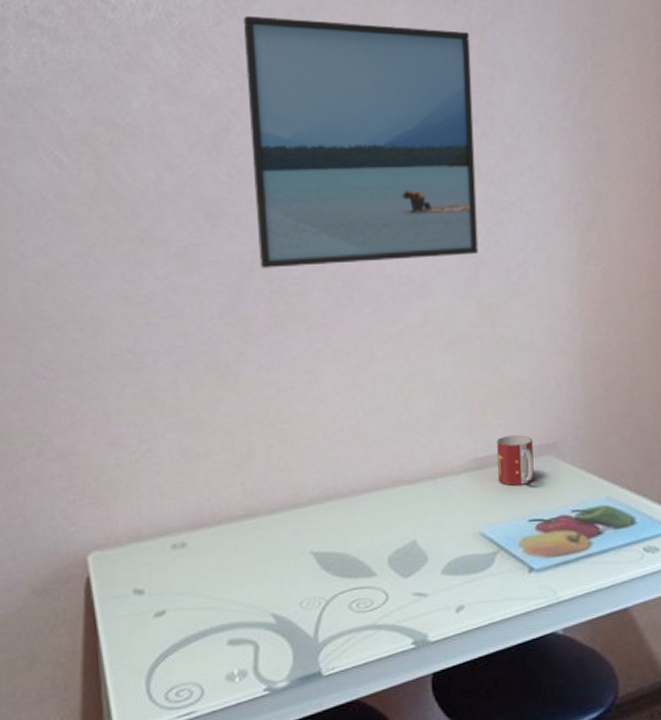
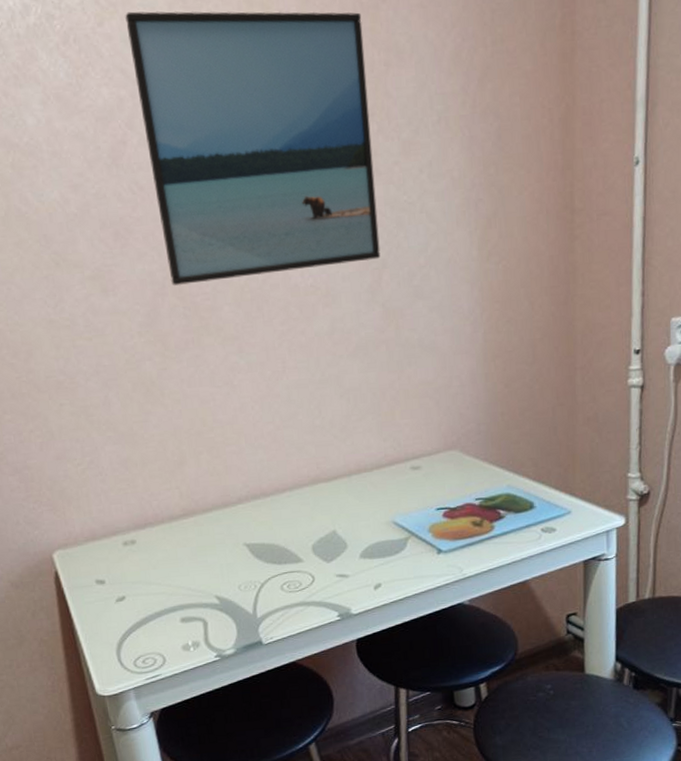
mug: present [496,435,535,486] -> none [405,432,441,479]

